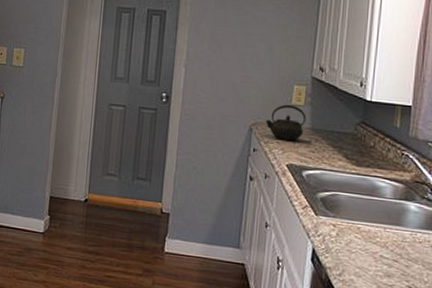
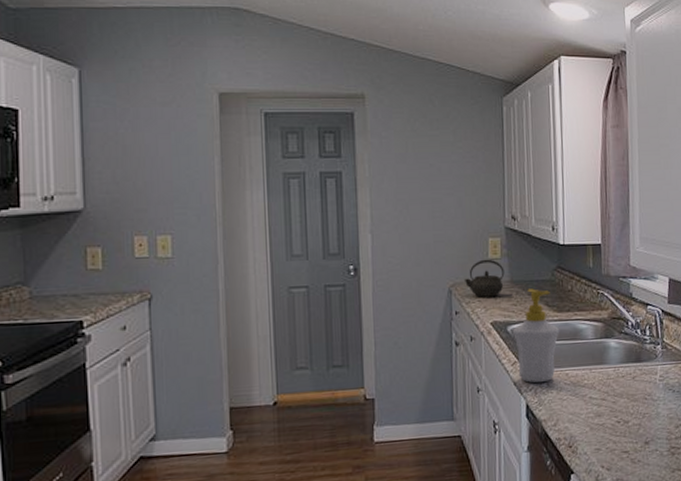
soap bottle: none [307,139,357,232] -> present [512,289,560,383]

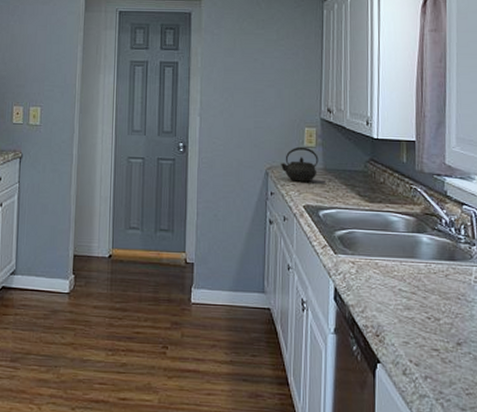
soap bottle: present [512,289,560,383] -> none [323,178,371,269]

